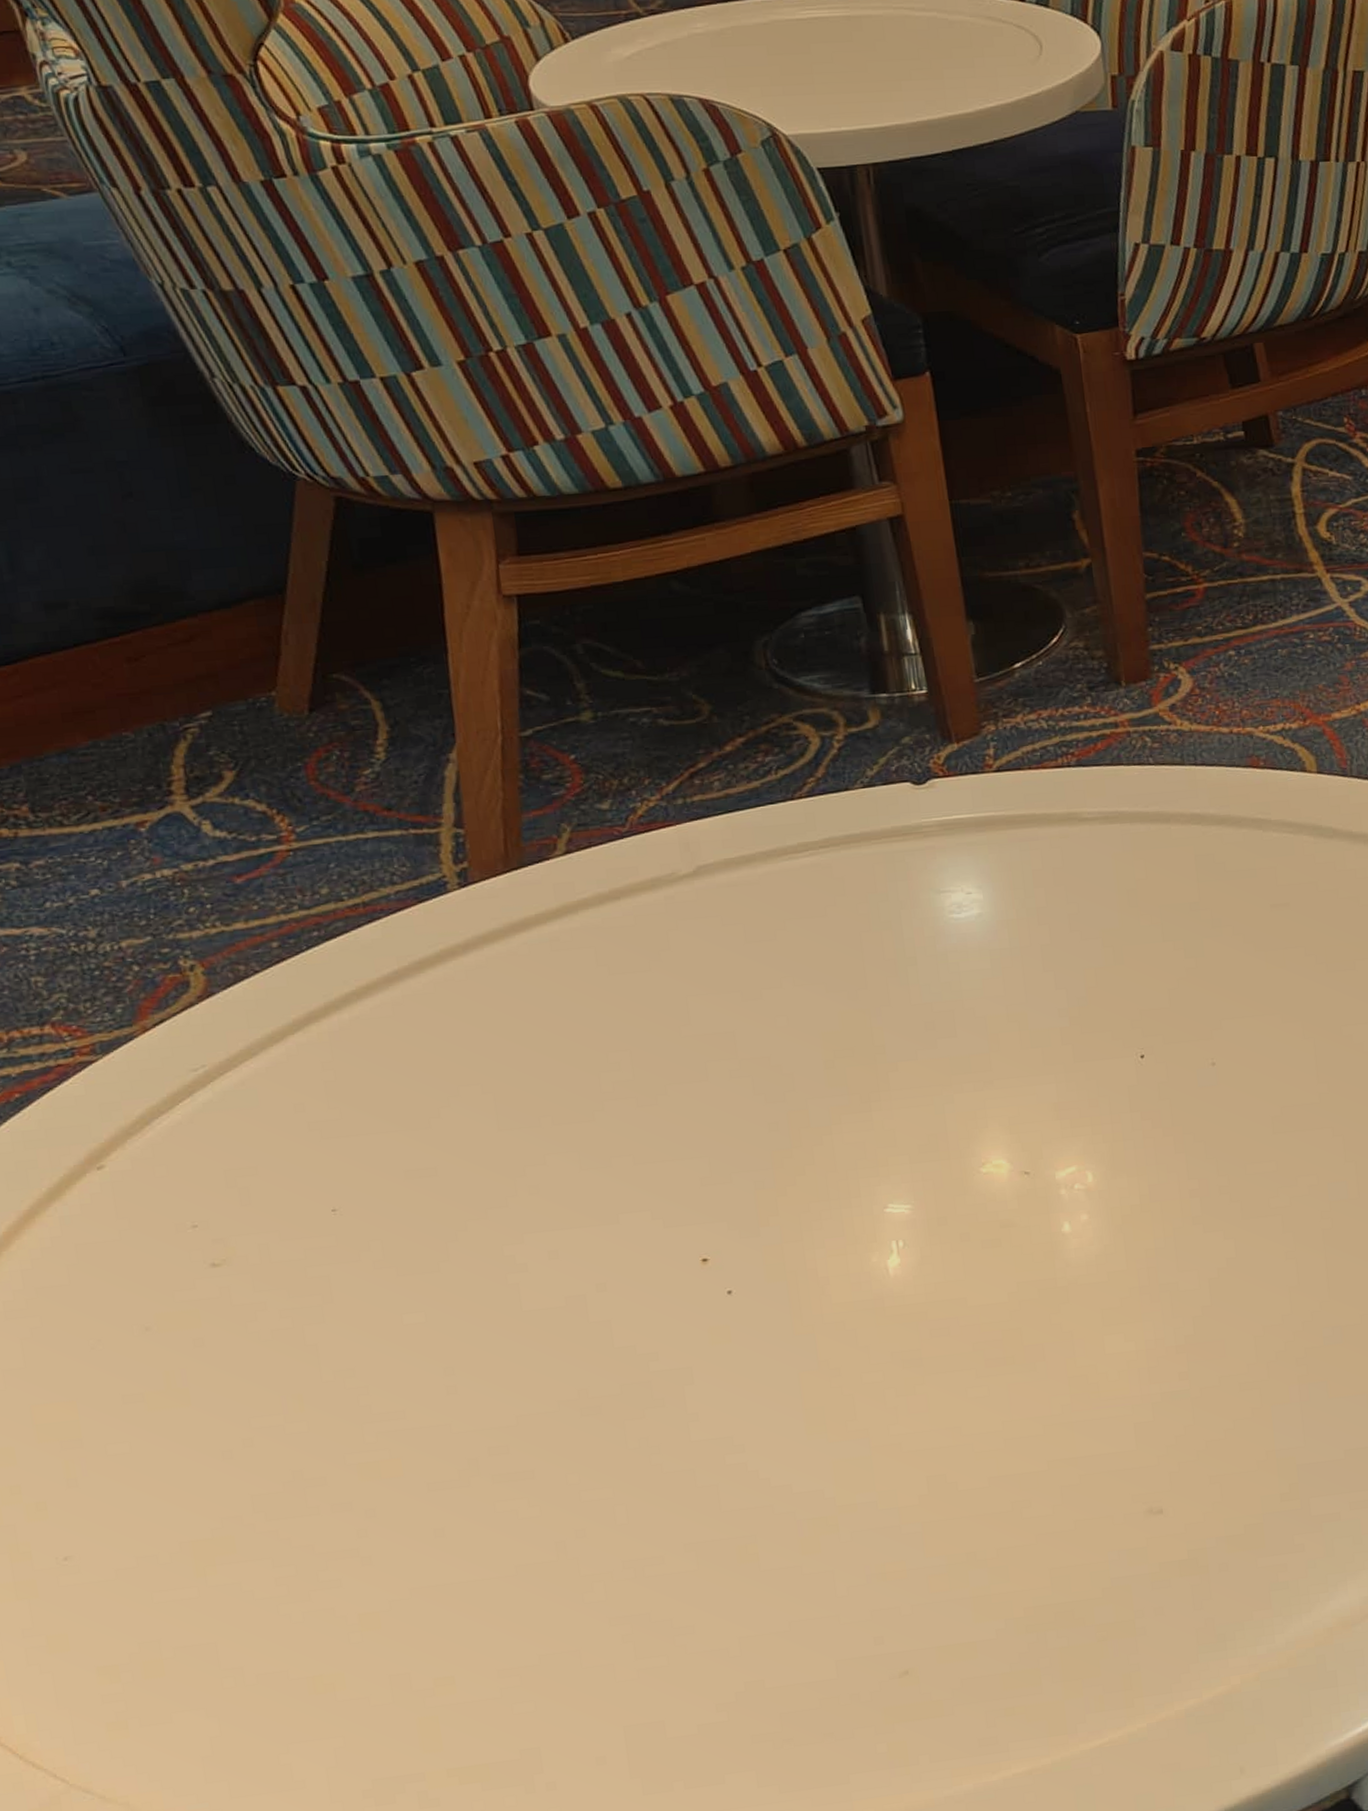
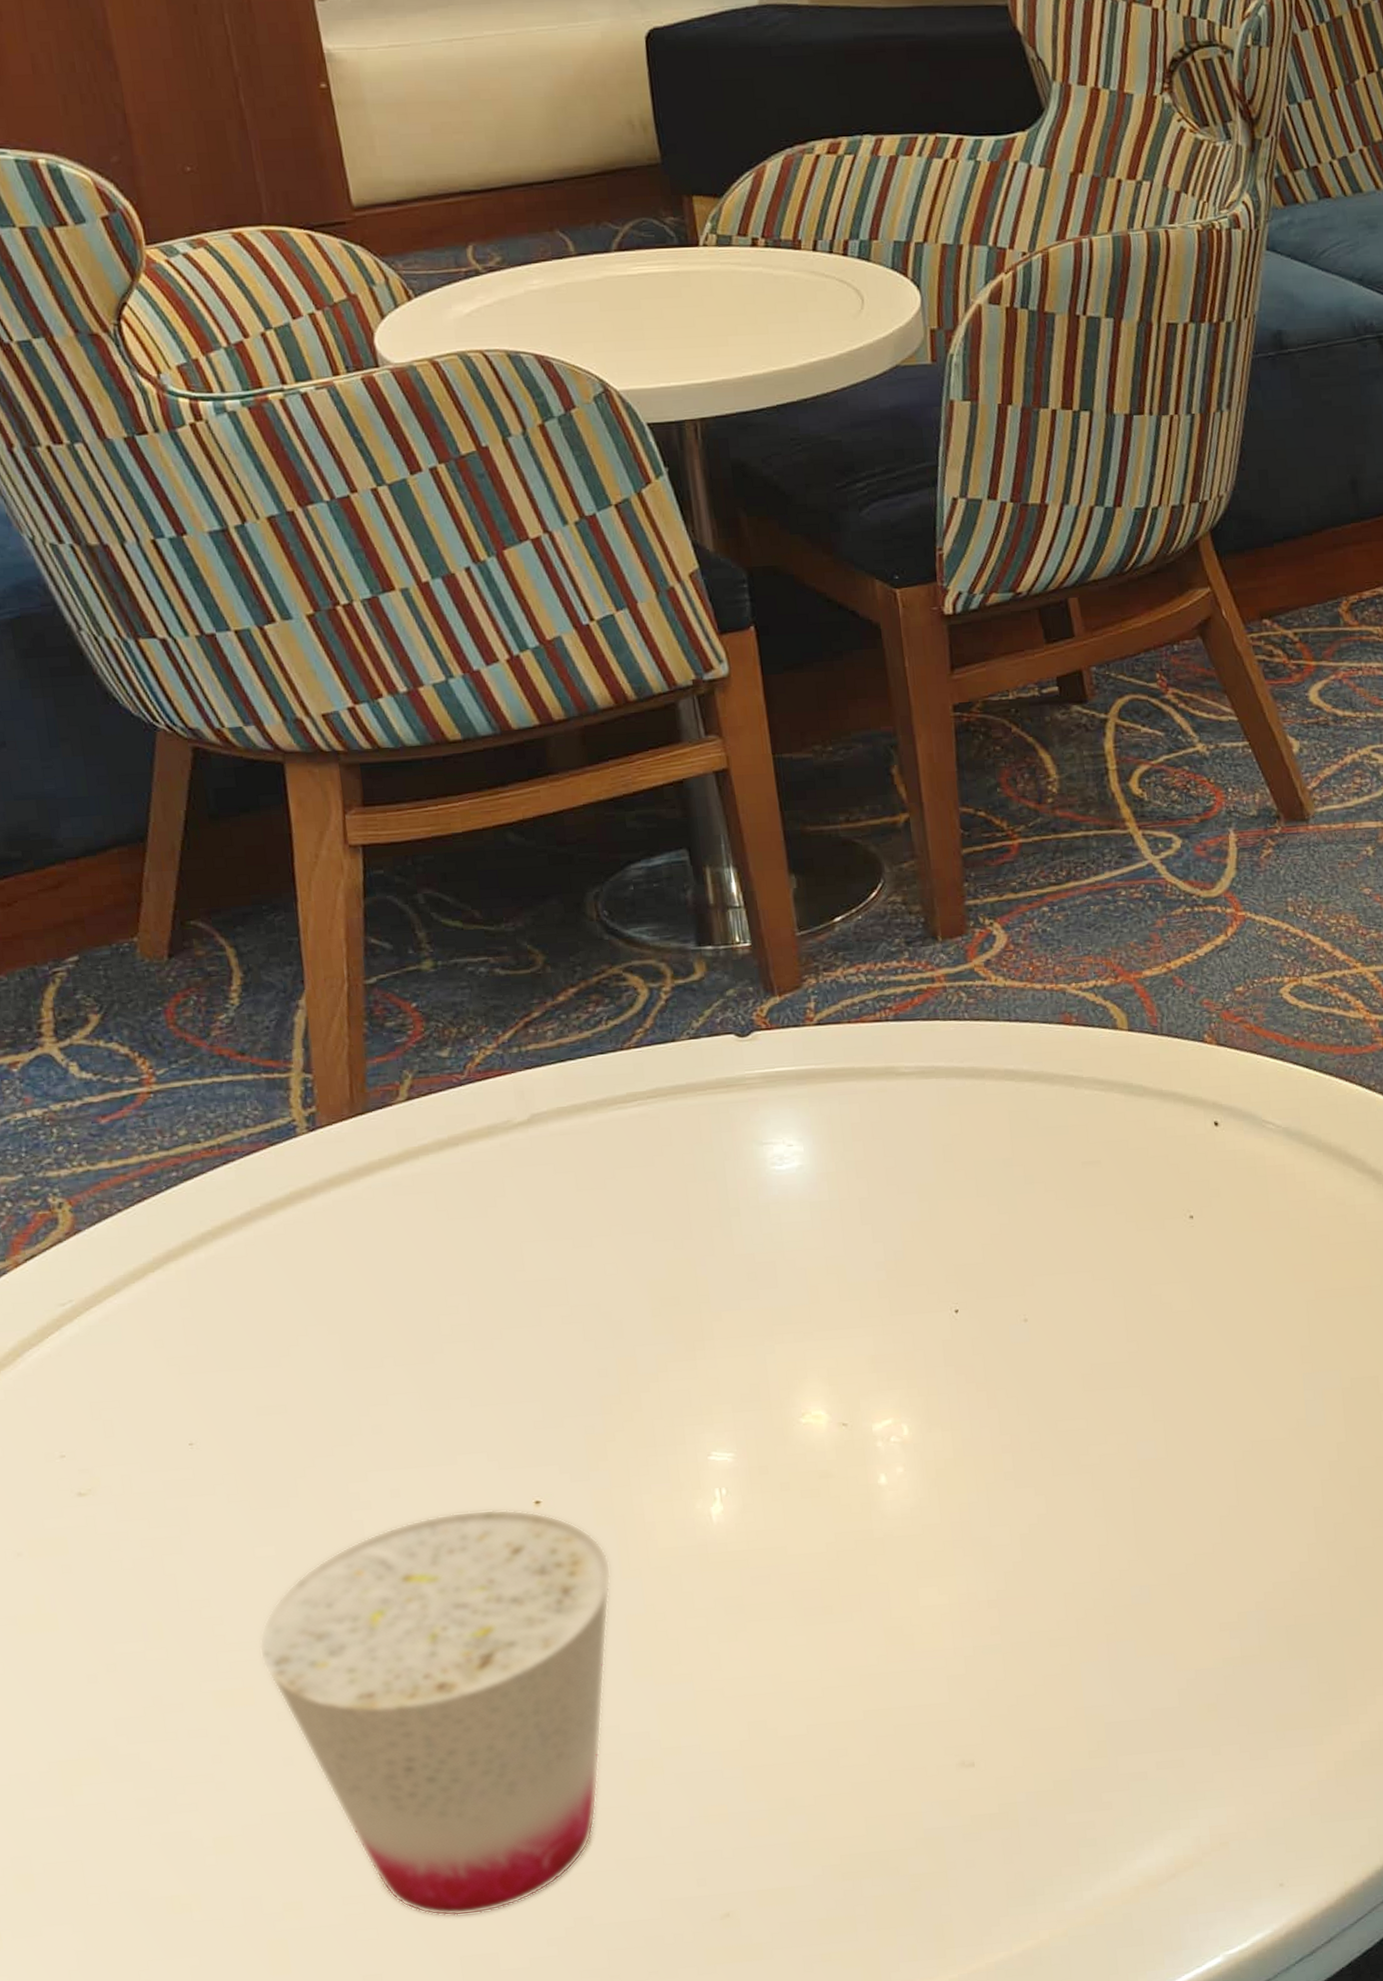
cup: none [407,1268,783,1686] -> present [259,1509,612,1917]

